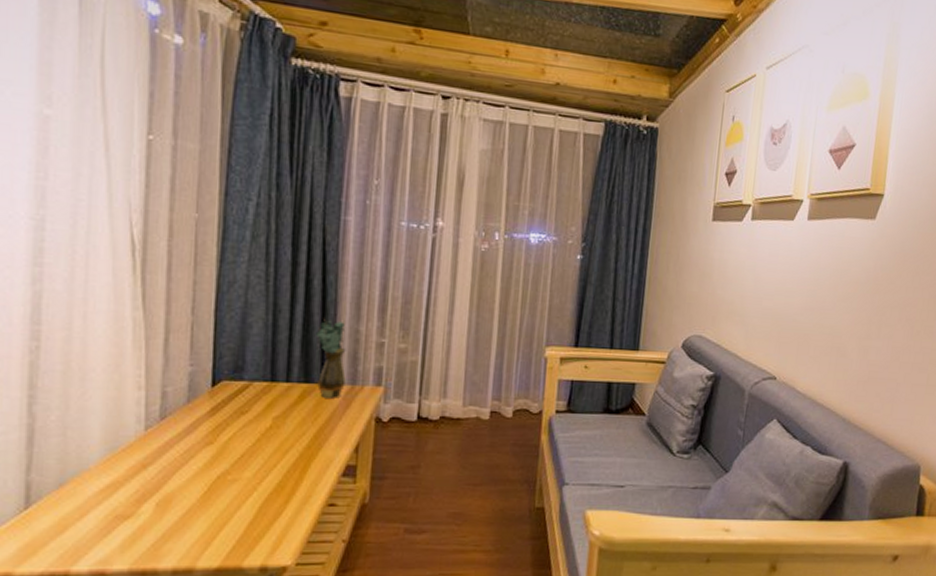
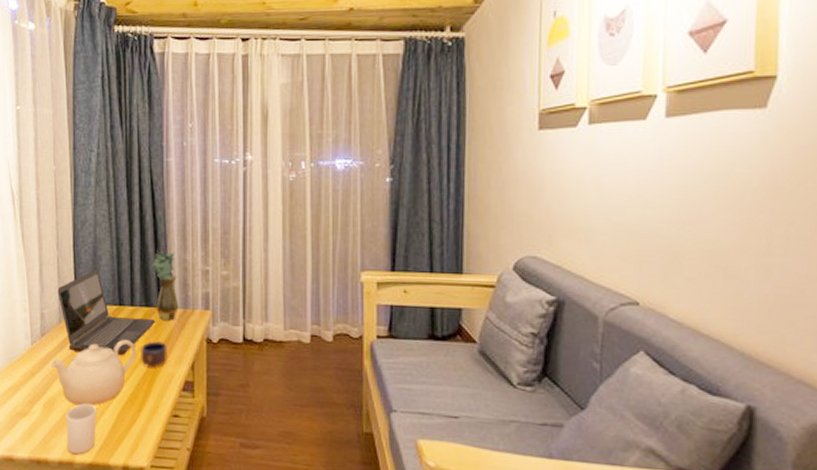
teapot: none [169,420,289,501] -> present [49,339,137,406]
mug: none [186,498,232,560] -> present [65,403,97,455]
laptop computer: none [188,338,316,439] -> present [57,268,156,355]
mug: none [292,420,328,452] -> present [140,340,167,368]

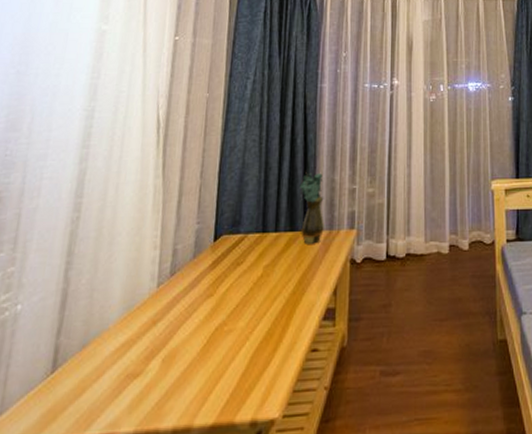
teapot: present [49,339,137,406] -> none [176,269,277,354]
laptop computer: present [57,268,156,355] -> none [195,195,300,289]
mug: present [65,403,97,455] -> none [186,350,227,417]
mug: present [140,340,167,368] -> none [280,266,310,298]

